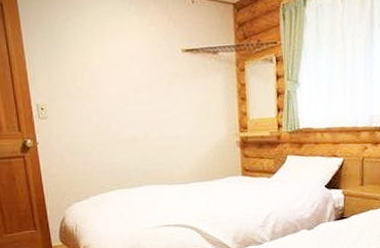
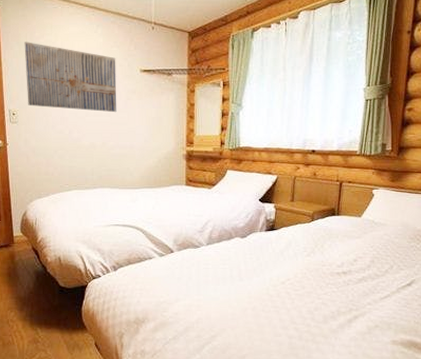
wall art: none [48,26,159,100] -> present [24,42,117,113]

